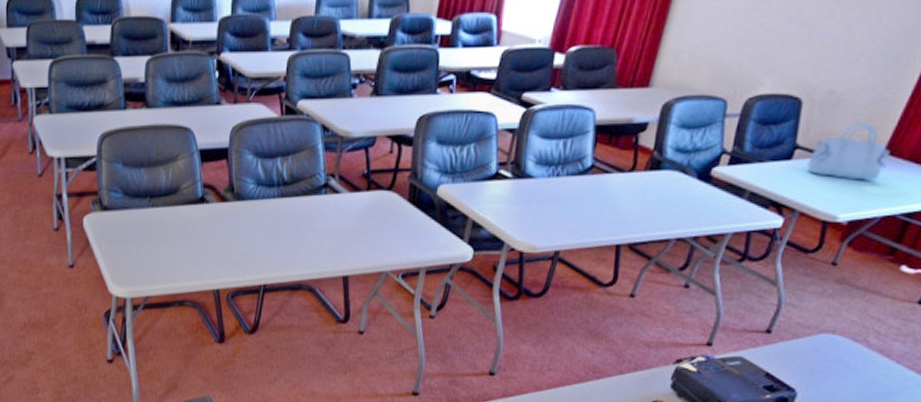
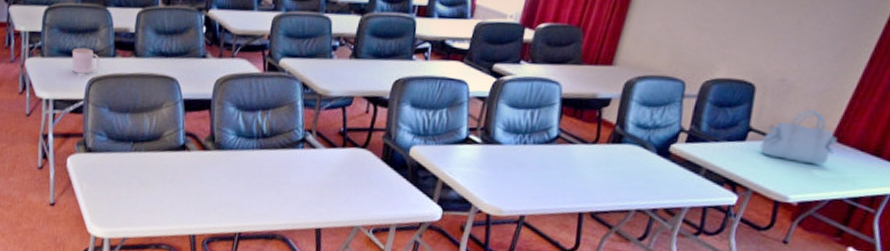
mug: none [80,102,111,129] -> present [71,48,100,74]

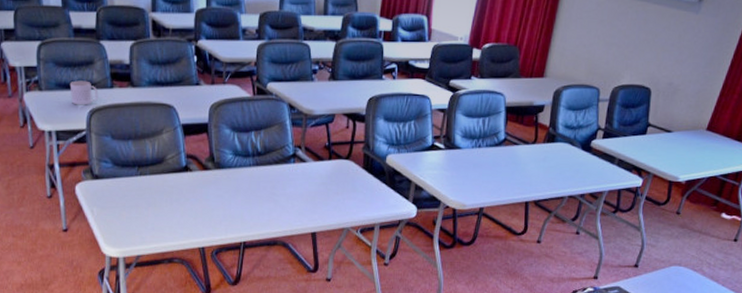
shoulder bag: present [760,109,838,165] -> none [657,106,711,151]

